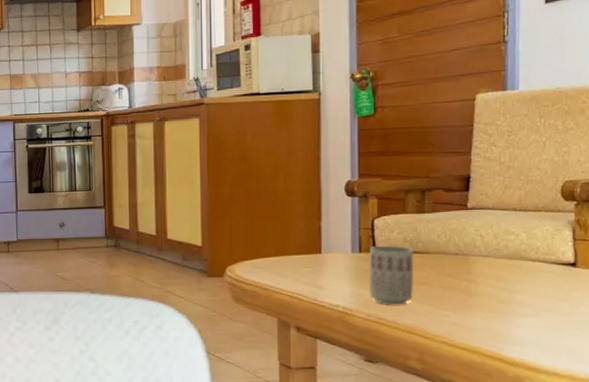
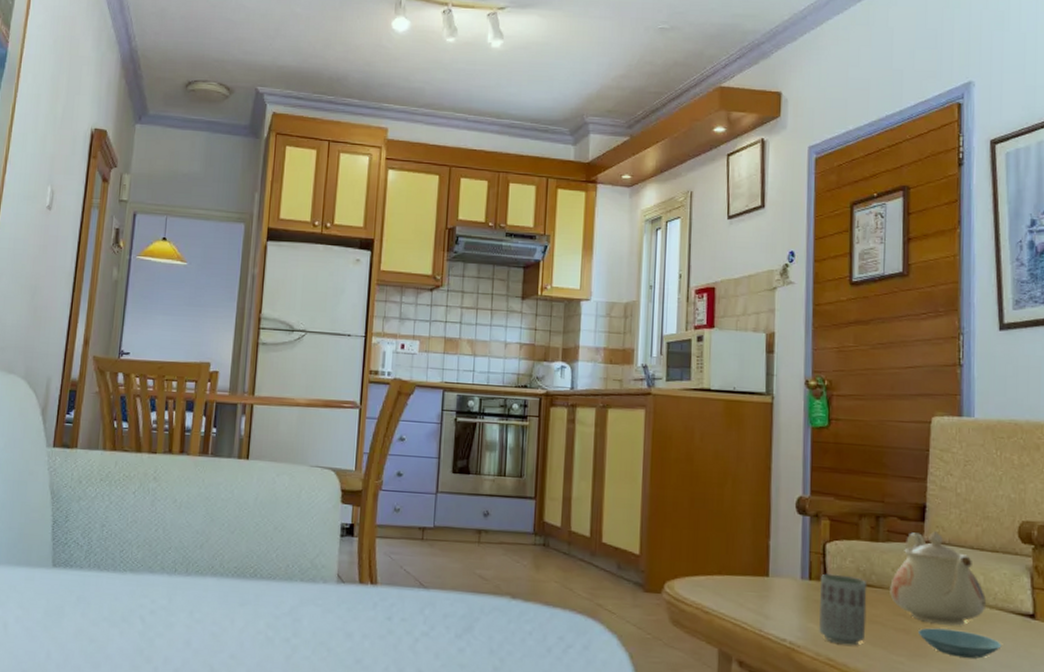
teapot: none [436,198,529,280] -> present [890,531,987,626]
saucer: none [463,283,543,306] -> present [919,628,1002,659]

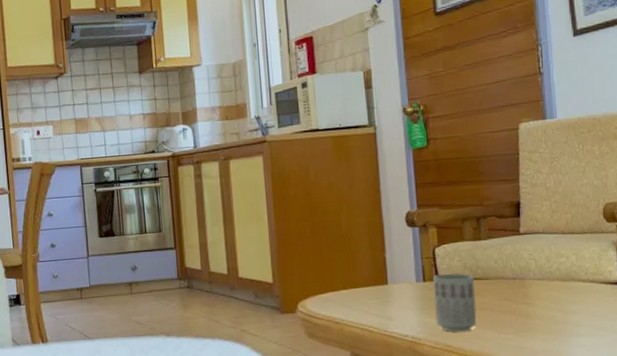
teapot: present [890,531,987,626] -> none [494,223,580,302]
saucer: present [919,628,1002,659] -> none [522,305,595,327]

